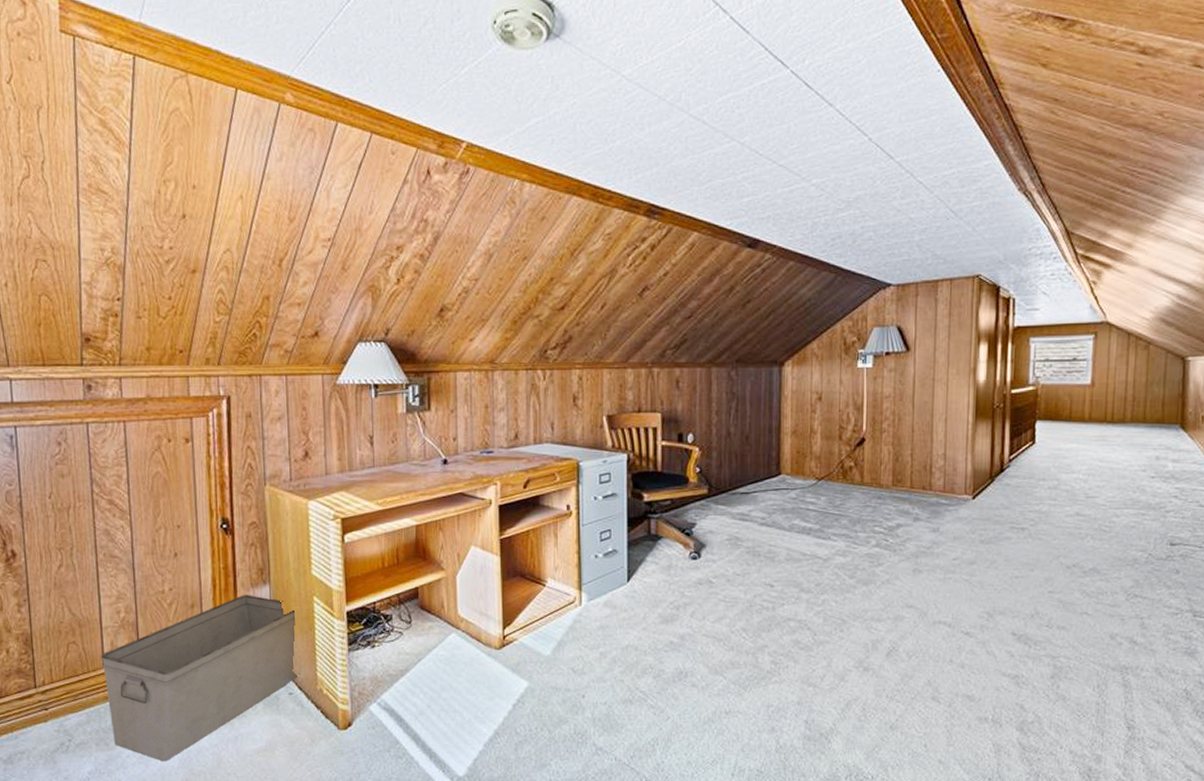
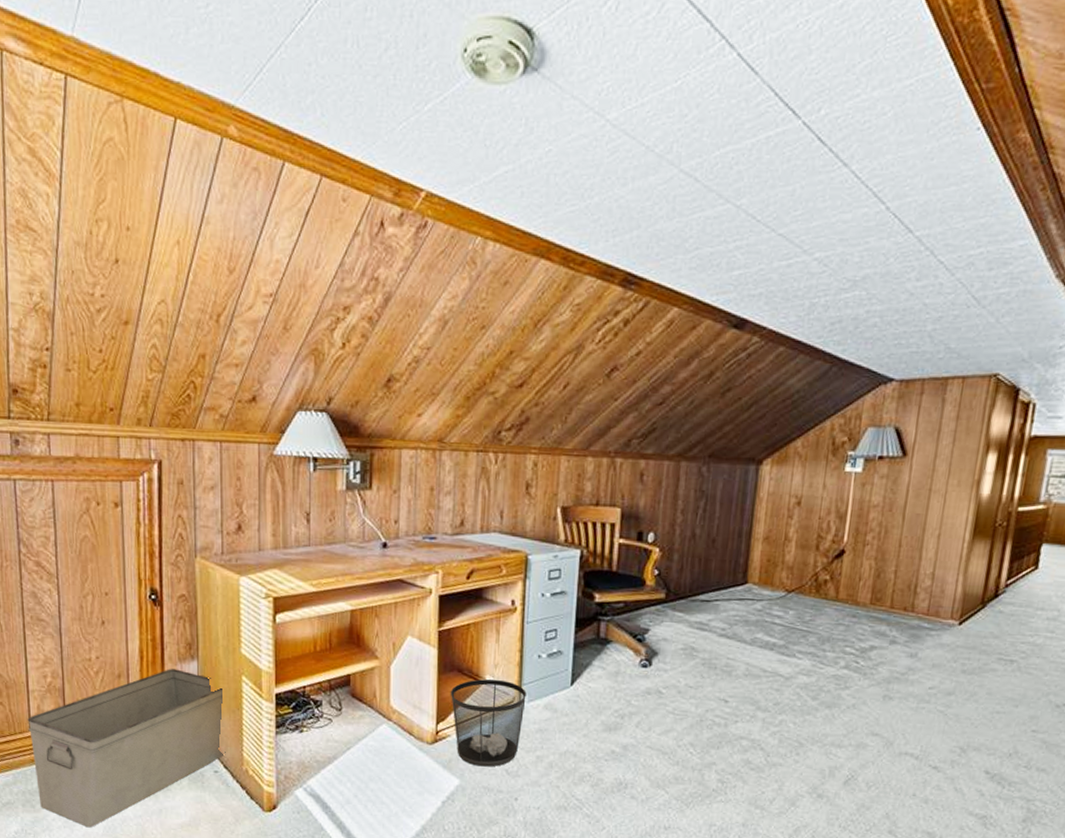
waste bin: none [514,581,586,667] -> present [450,678,527,767]

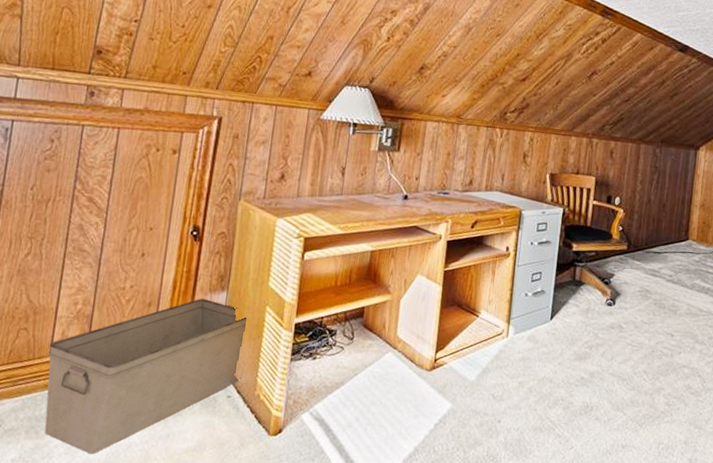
waste bin: present [450,678,527,767] -> none [449,313,514,392]

